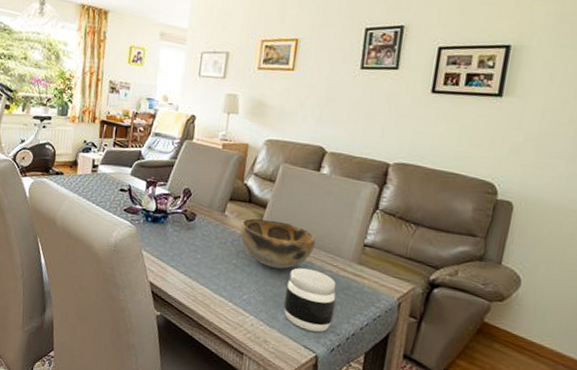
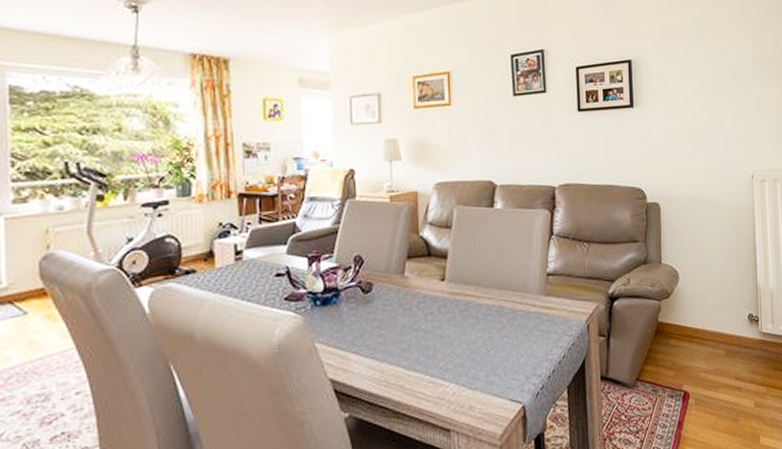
decorative bowl: present [239,218,316,269] -> none [423,269,503,323]
jar: present [283,267,337,333] -> none [481,313,532,381]

